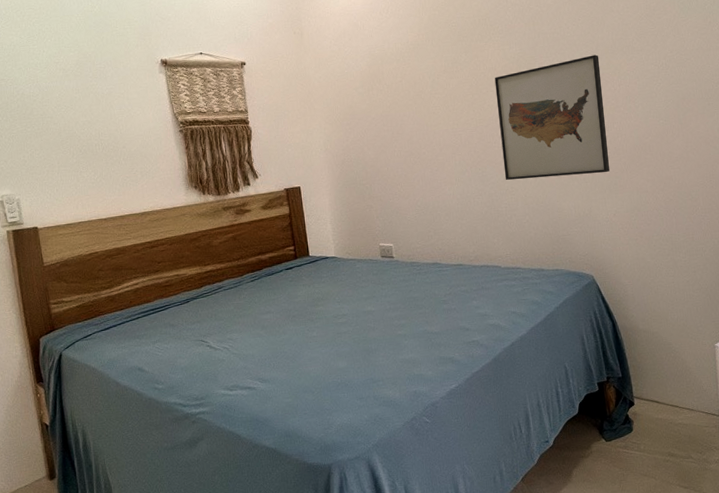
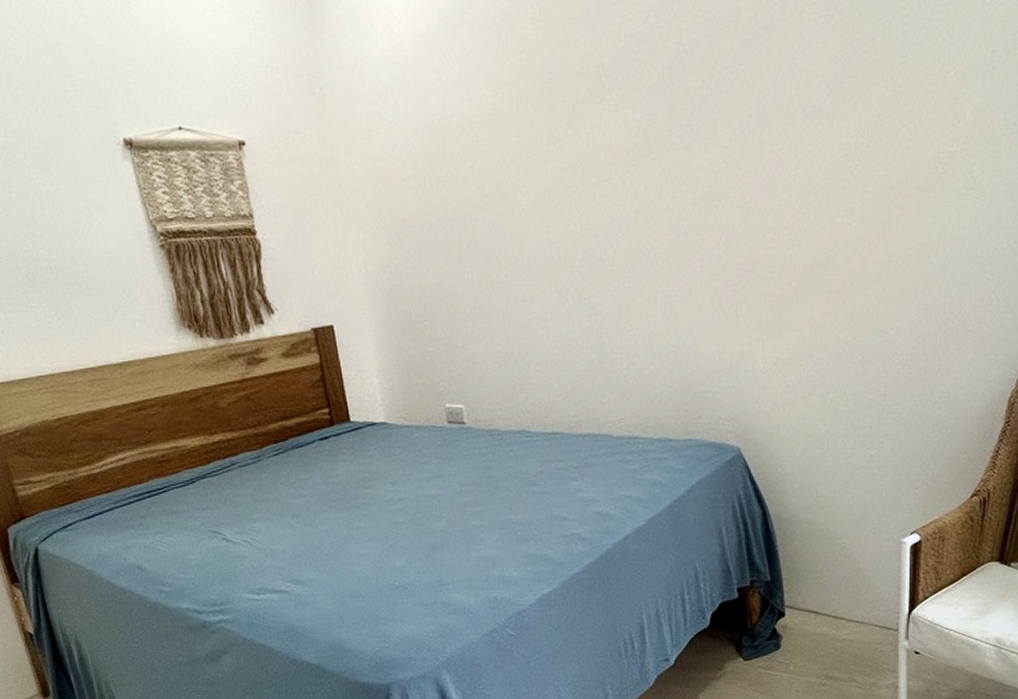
wall art: present [494,55,610,181] -> none [609,121,774,315]

